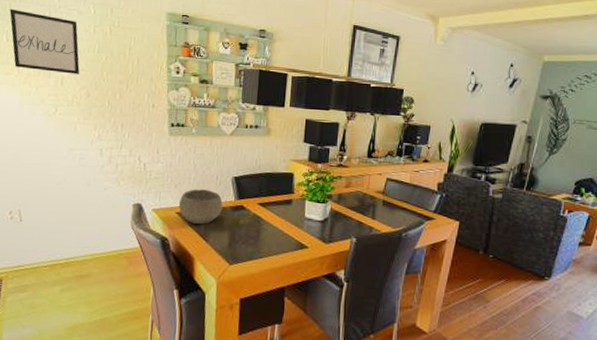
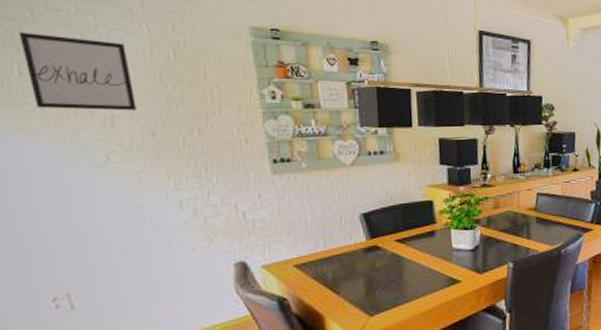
bowl: present [179,189,223,224] -> none [296,232,352,275]

